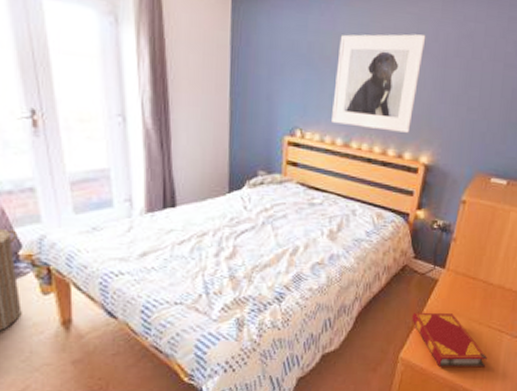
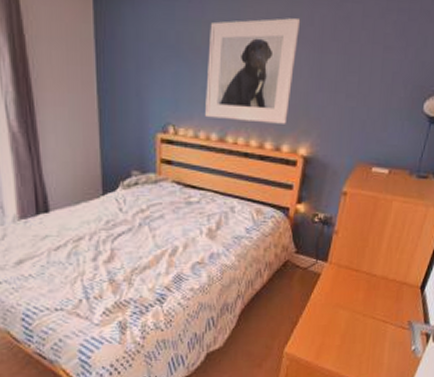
hardback book: present [412,312,488,367] -> none [296,306,373,360]

